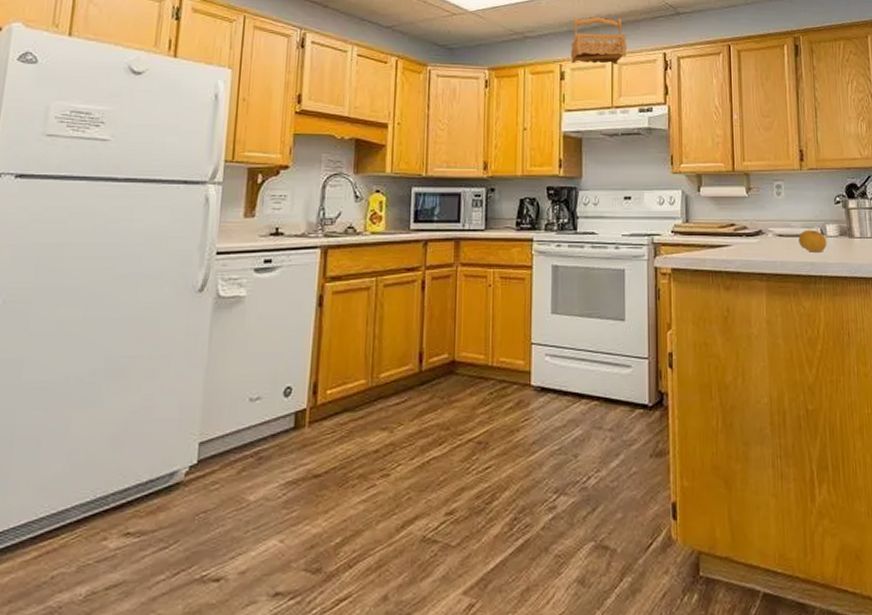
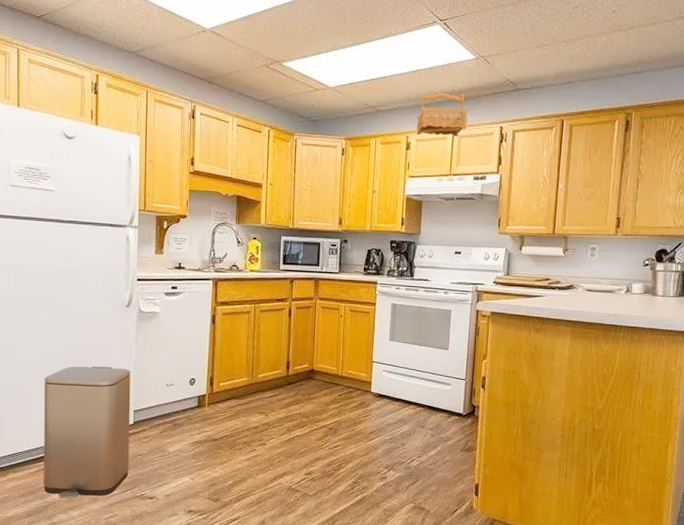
pedal bin: none [44,380,199,600] -> present [43,366,131,499]
fruit: present [798,230,827,252] -> none [605,287,631,306]

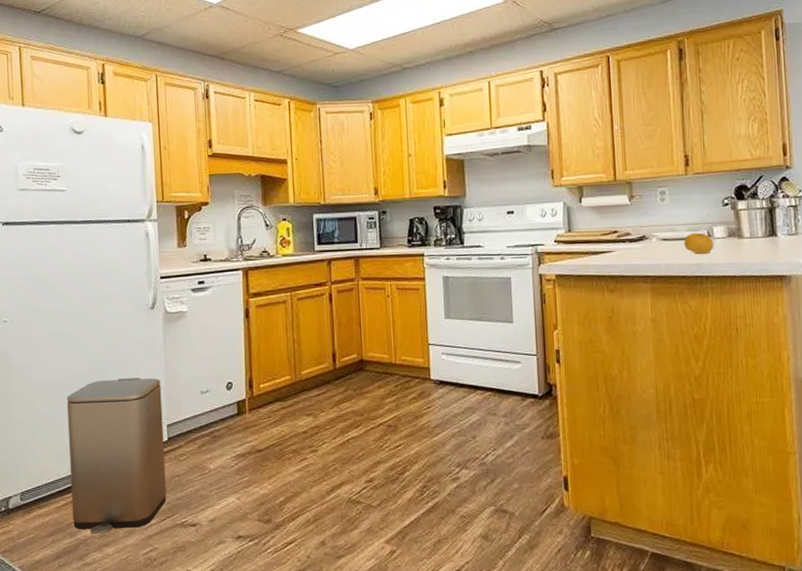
decorative basket: present [416,91,468,136] -> none [448,40,503,89]
fruit: none [605,287,631,306] -> present [684,232,714,254]

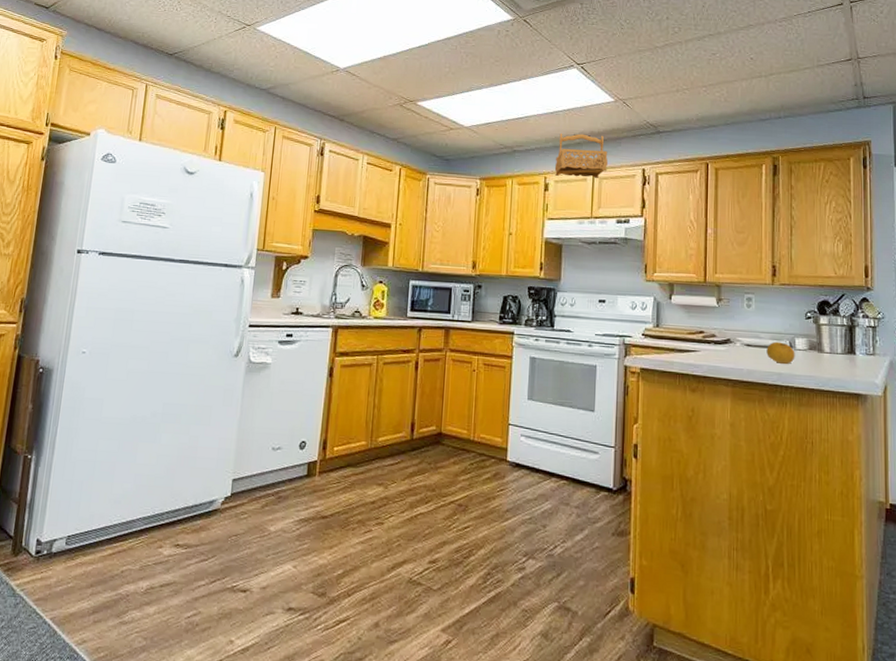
pedal bin: present [66,378,167,535] -> none [117,425,233,591]
decorative basket: none [448,40,503,89] -> present [554,132,608,178]

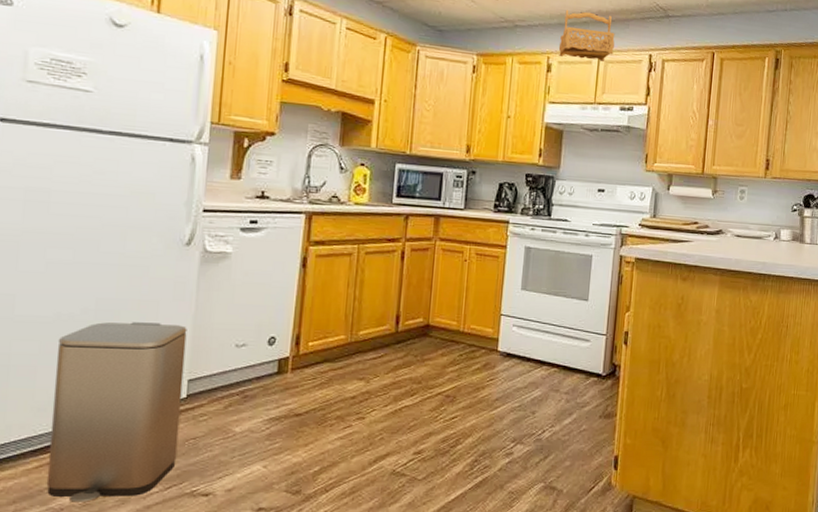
pedal bin: none [117,425,233,591] -> present [46,322,187,504]
fruit: present [766,341,795,364] -> none [754,233,780,254]

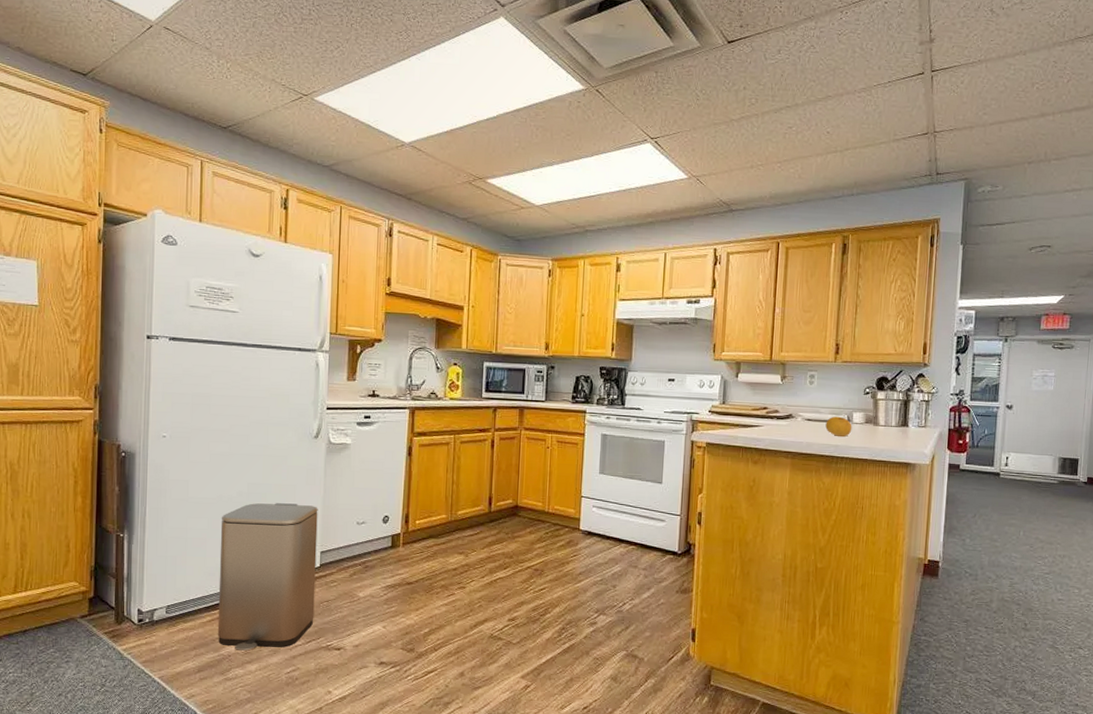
decorative basket: present [558,9,615,61] -> none [626,211,680,258]
fruit: none [754,233,780,254] -> present [825,416,852,437]

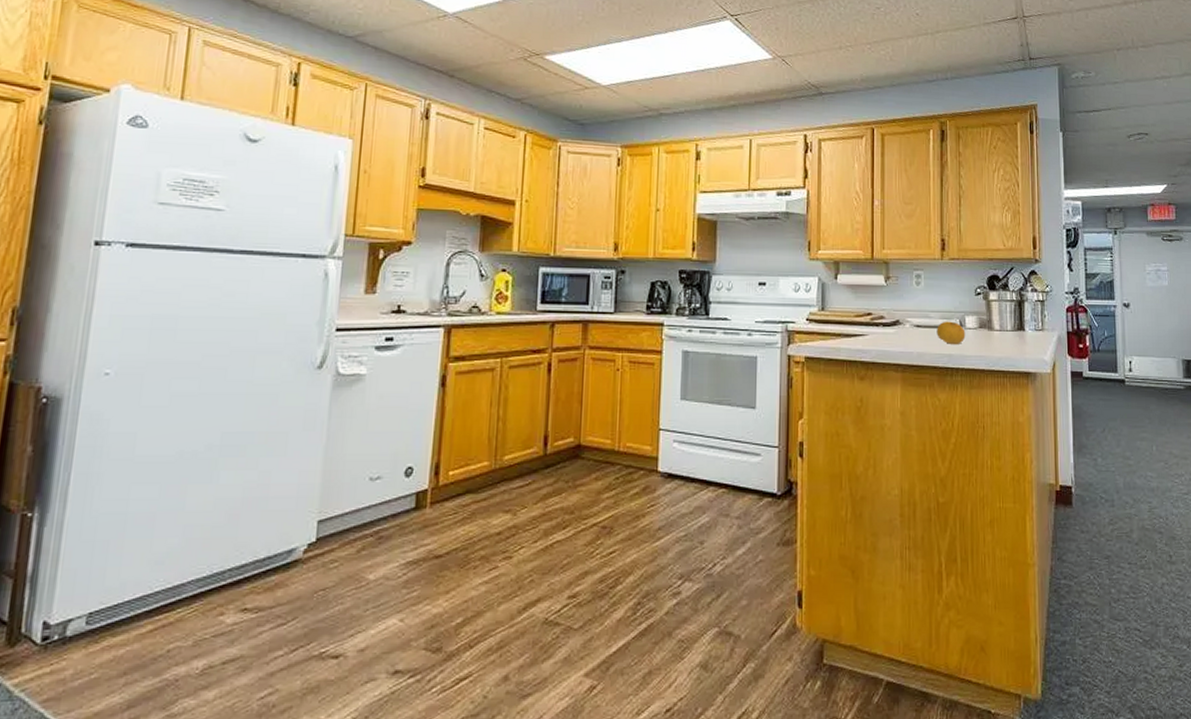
pedal bin: present [217,503,318,652] -> none [160,457,318,673]

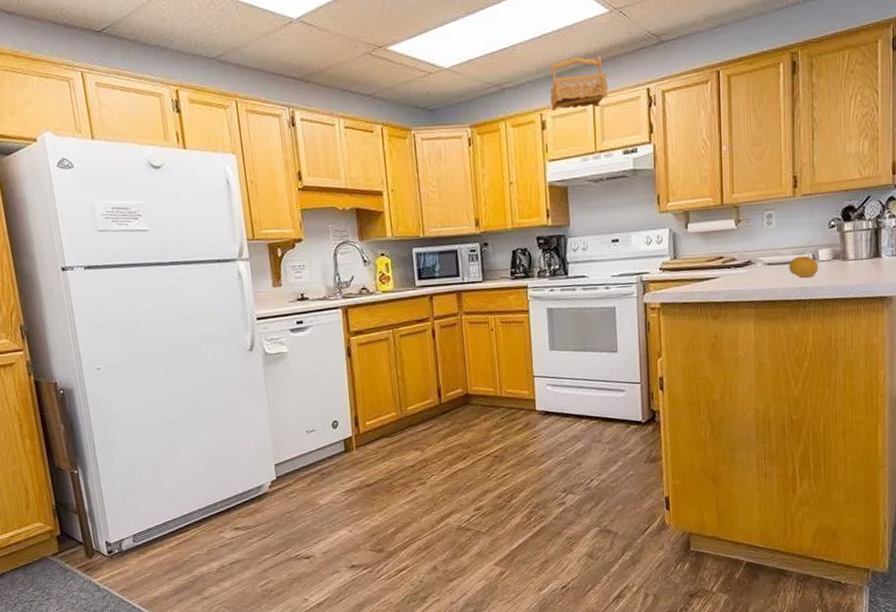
decorative basket: none [707,93,766,145] -> present [550,55,608,110]

